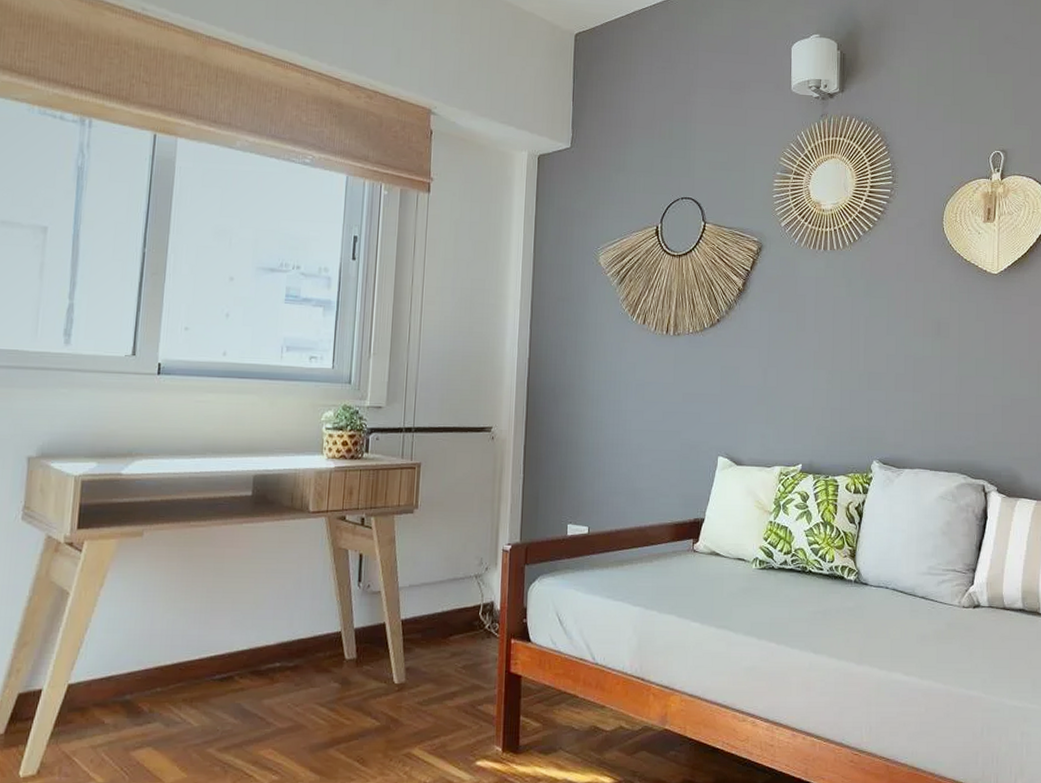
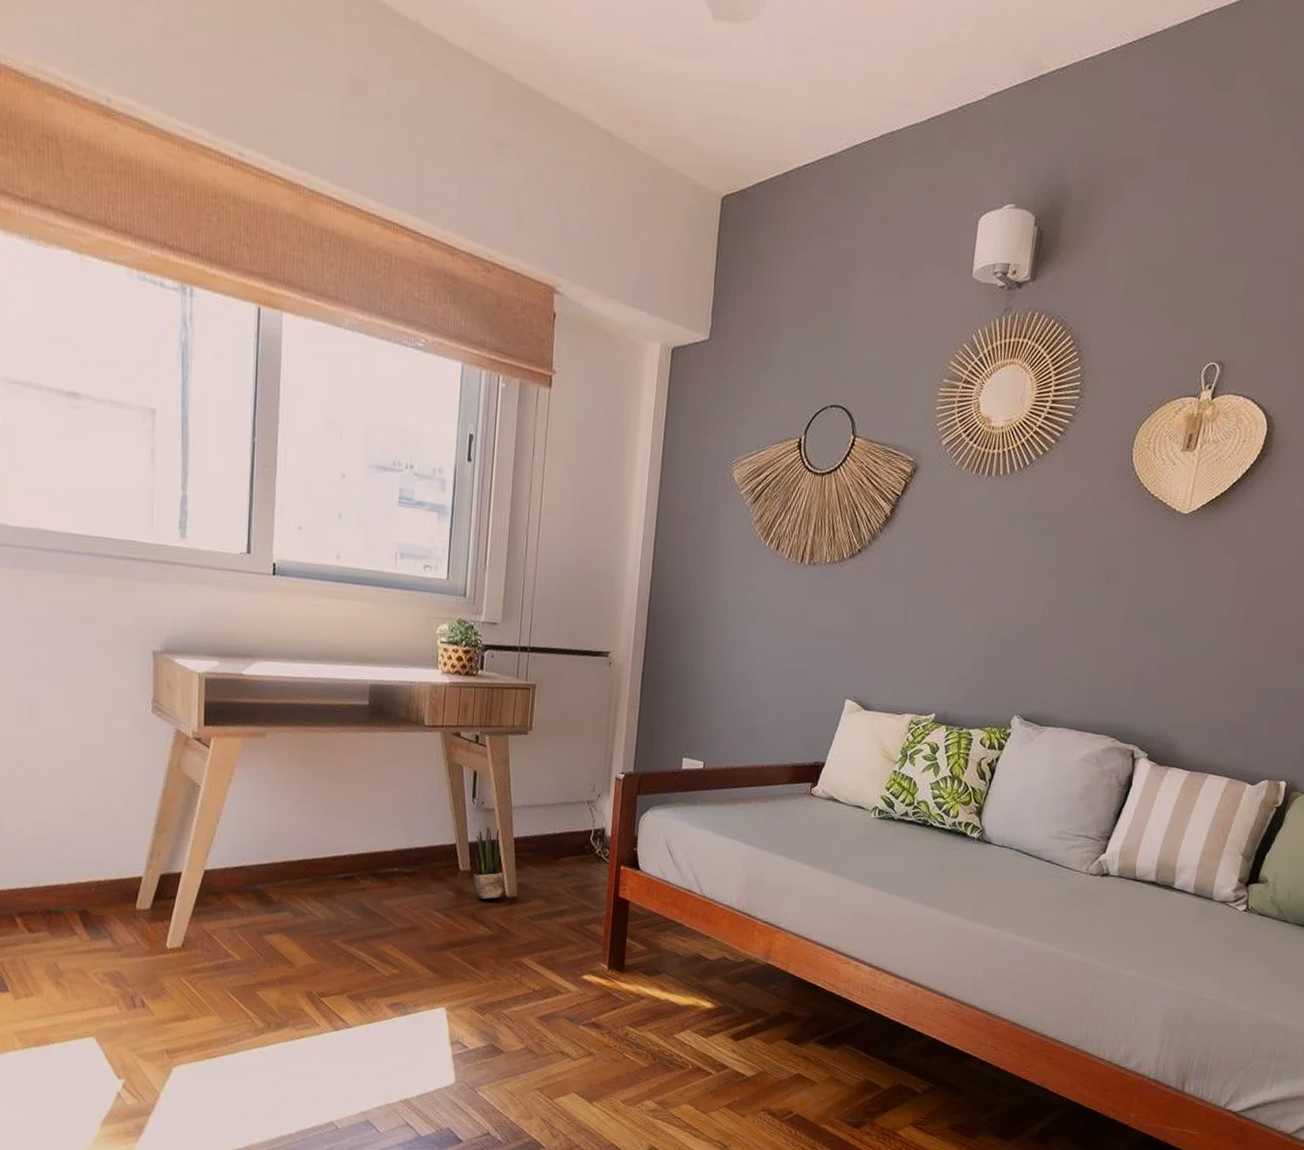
potted plant: none [359,610,393,688] -> present [473,826,505,899]

